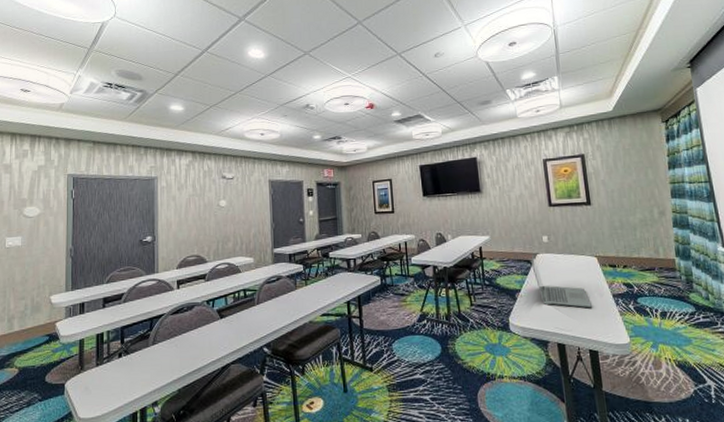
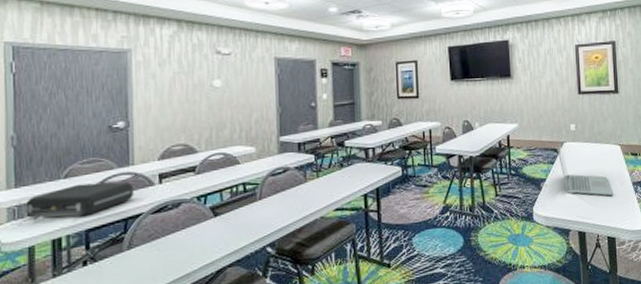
briefcase: none [78,287,158,316] -> present [25,182,134,218]

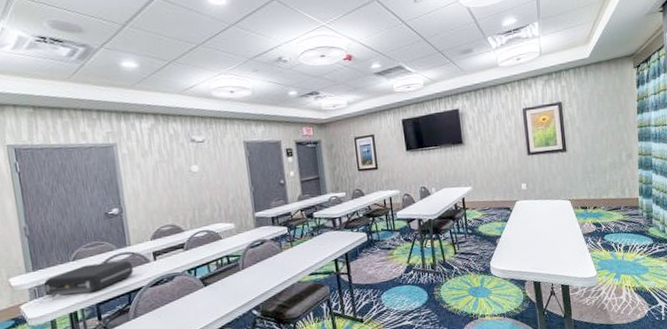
laptop: present [558,143,614,196] -> none [511,202,566,248]

